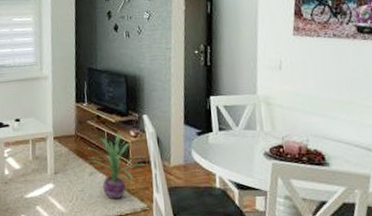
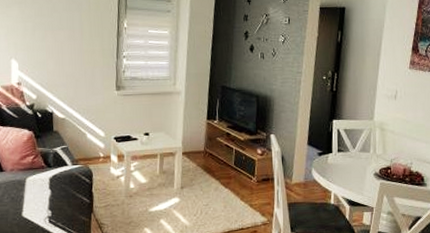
decorative plant: present [87,133,148,200] -> none [213,150,271,214]

